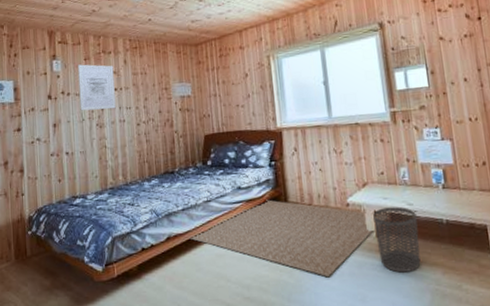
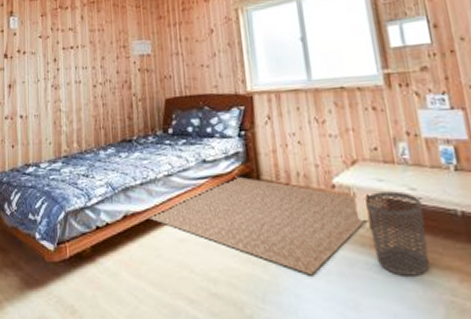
wall art: present [78,64,116,111] -> none [34,21,72,71]

